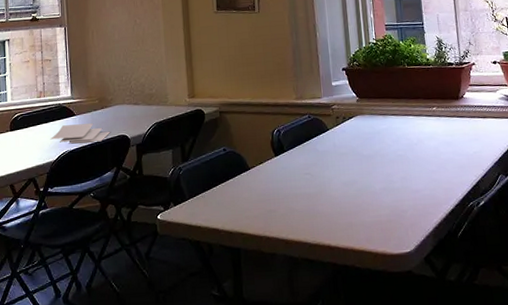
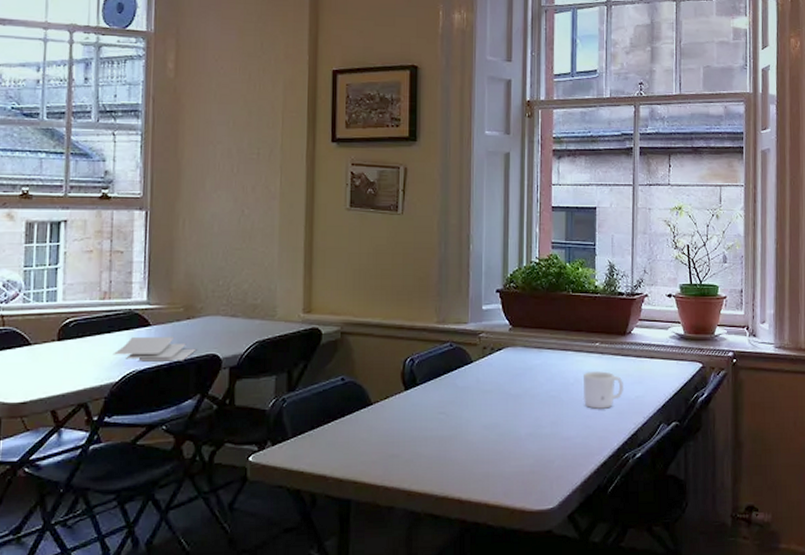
mug: none [425,132,462,165] -> present [584,371,623,410]

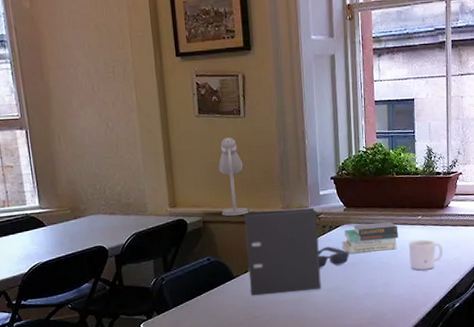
papers: present [114,337,197,362] -> none [20,234,86,256]
desk lamp: none [364,236,397,329] -> present [218,138,249,217]
binder: none [389,324,477,427] -> present [244,207,322,295]
glasses: none [475,372,512,398] -> present [318,246,349,268]
books: none [504,347,572,383] -> present [342,221,399,253]

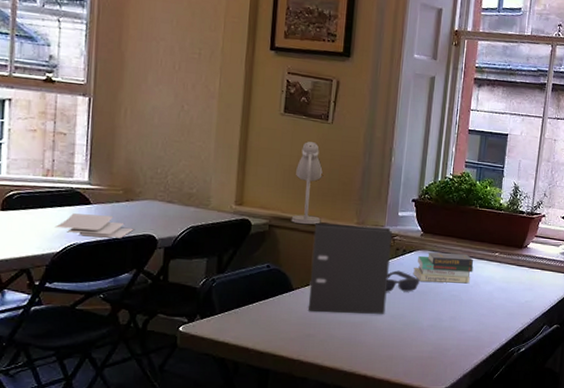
papers: none [20,234,86,256] -> present [56,213,134,239]
mug: present [409,239,443,271] -> none [480,277,516,310]

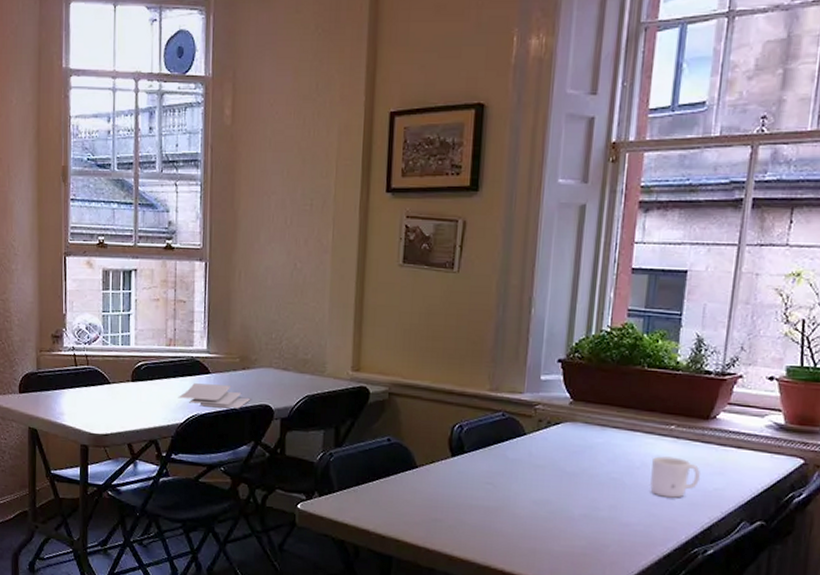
desk lamp: present [291,141,323,225] -> none [413,295,448,392]
binder: present [308,222,392,314] -> none [434,389,533,499]
glasses: present [386,270,420,292] -> none [526,446,569,473]
books: present [413,252,474,284] -> none [560,424,641,464]
mug: none [480,277,516,310] -> present [650,456,700,499]

